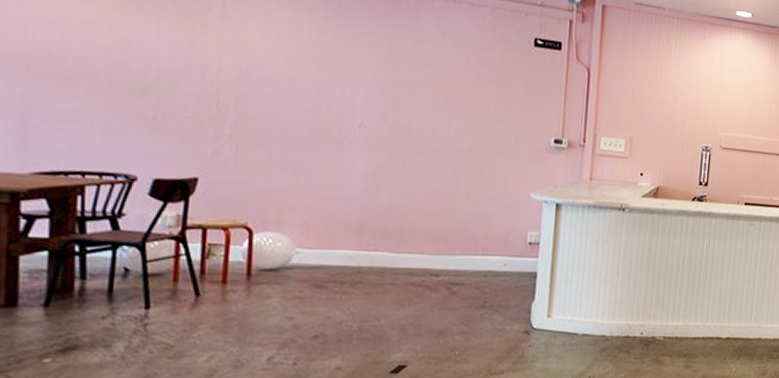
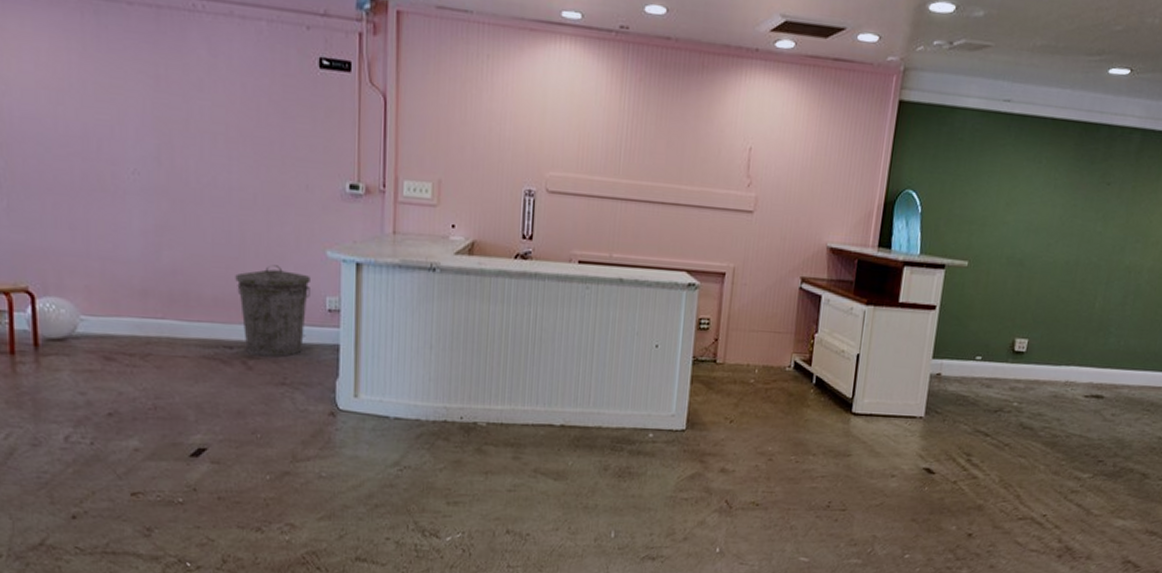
trash can: none [446,205,515,284] -> present [235,265,310,357]

